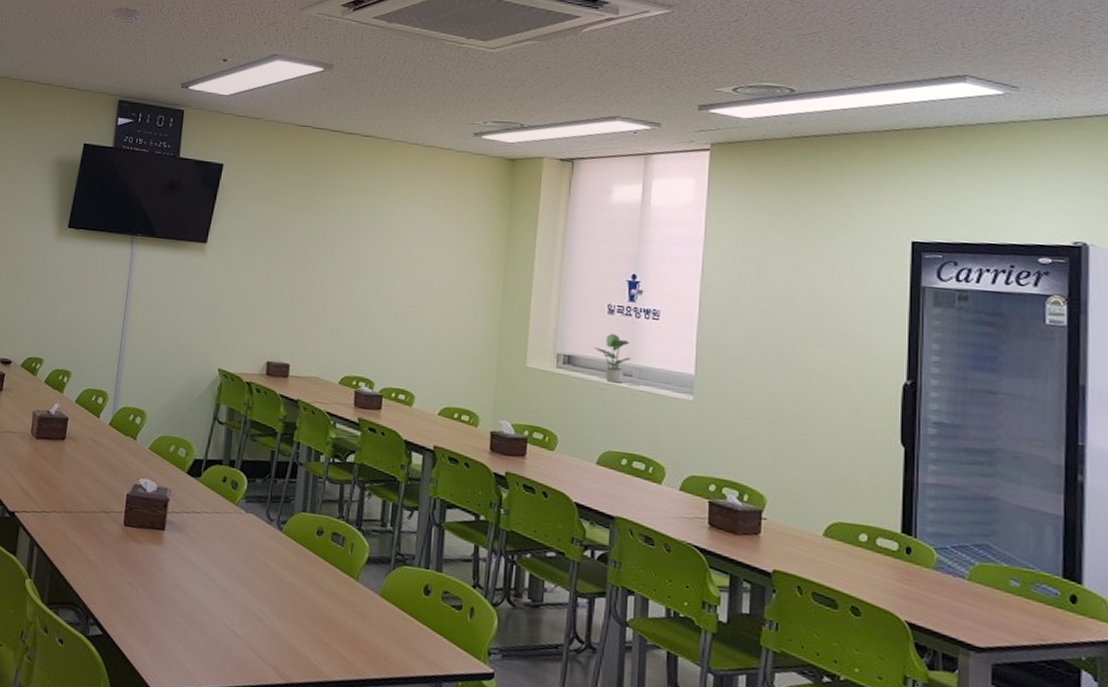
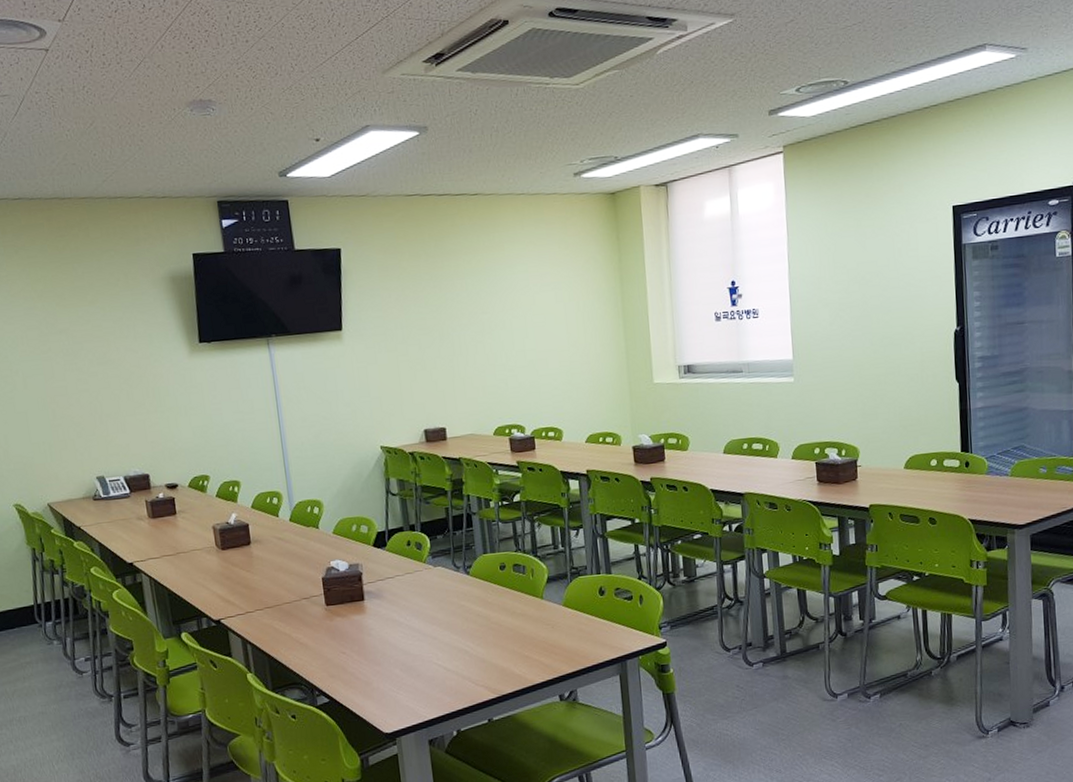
potted plant: present [595,333,632,384] -> none [709,337,740,382]

